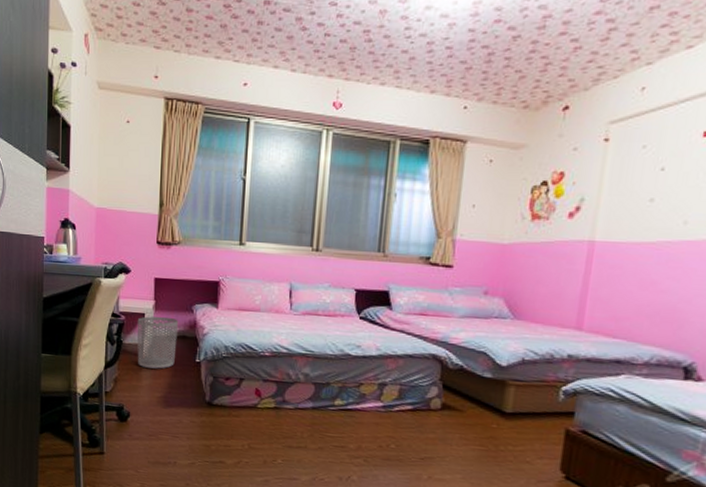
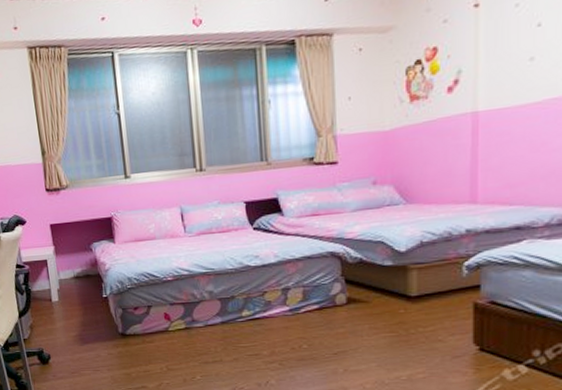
waste bin: present [137,316,178,369] -> none [41,259,84,311]

